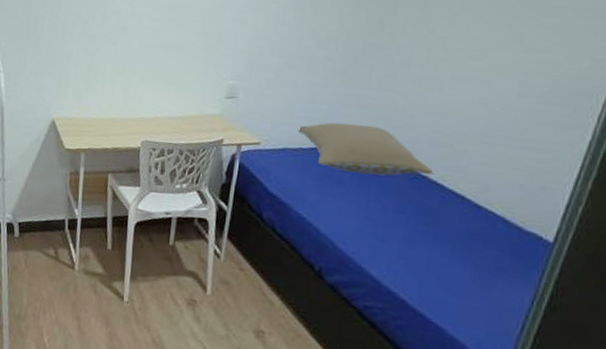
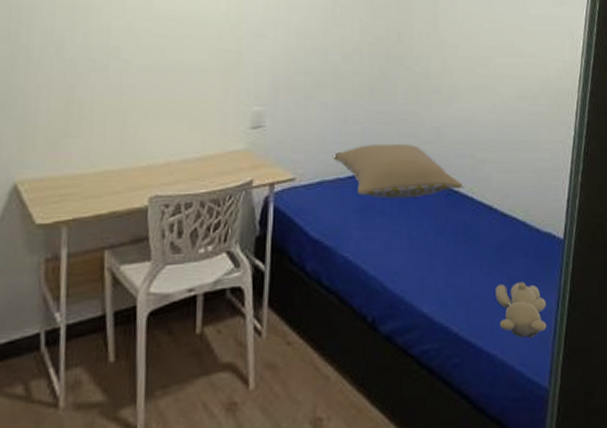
teddy bear: none [454,269,517,326] -> present [495,281,547,339]

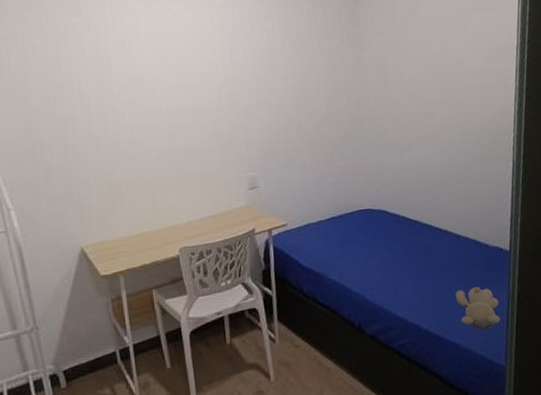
pillow: present [332,145,463,199] -> none [314,188,422,233]

